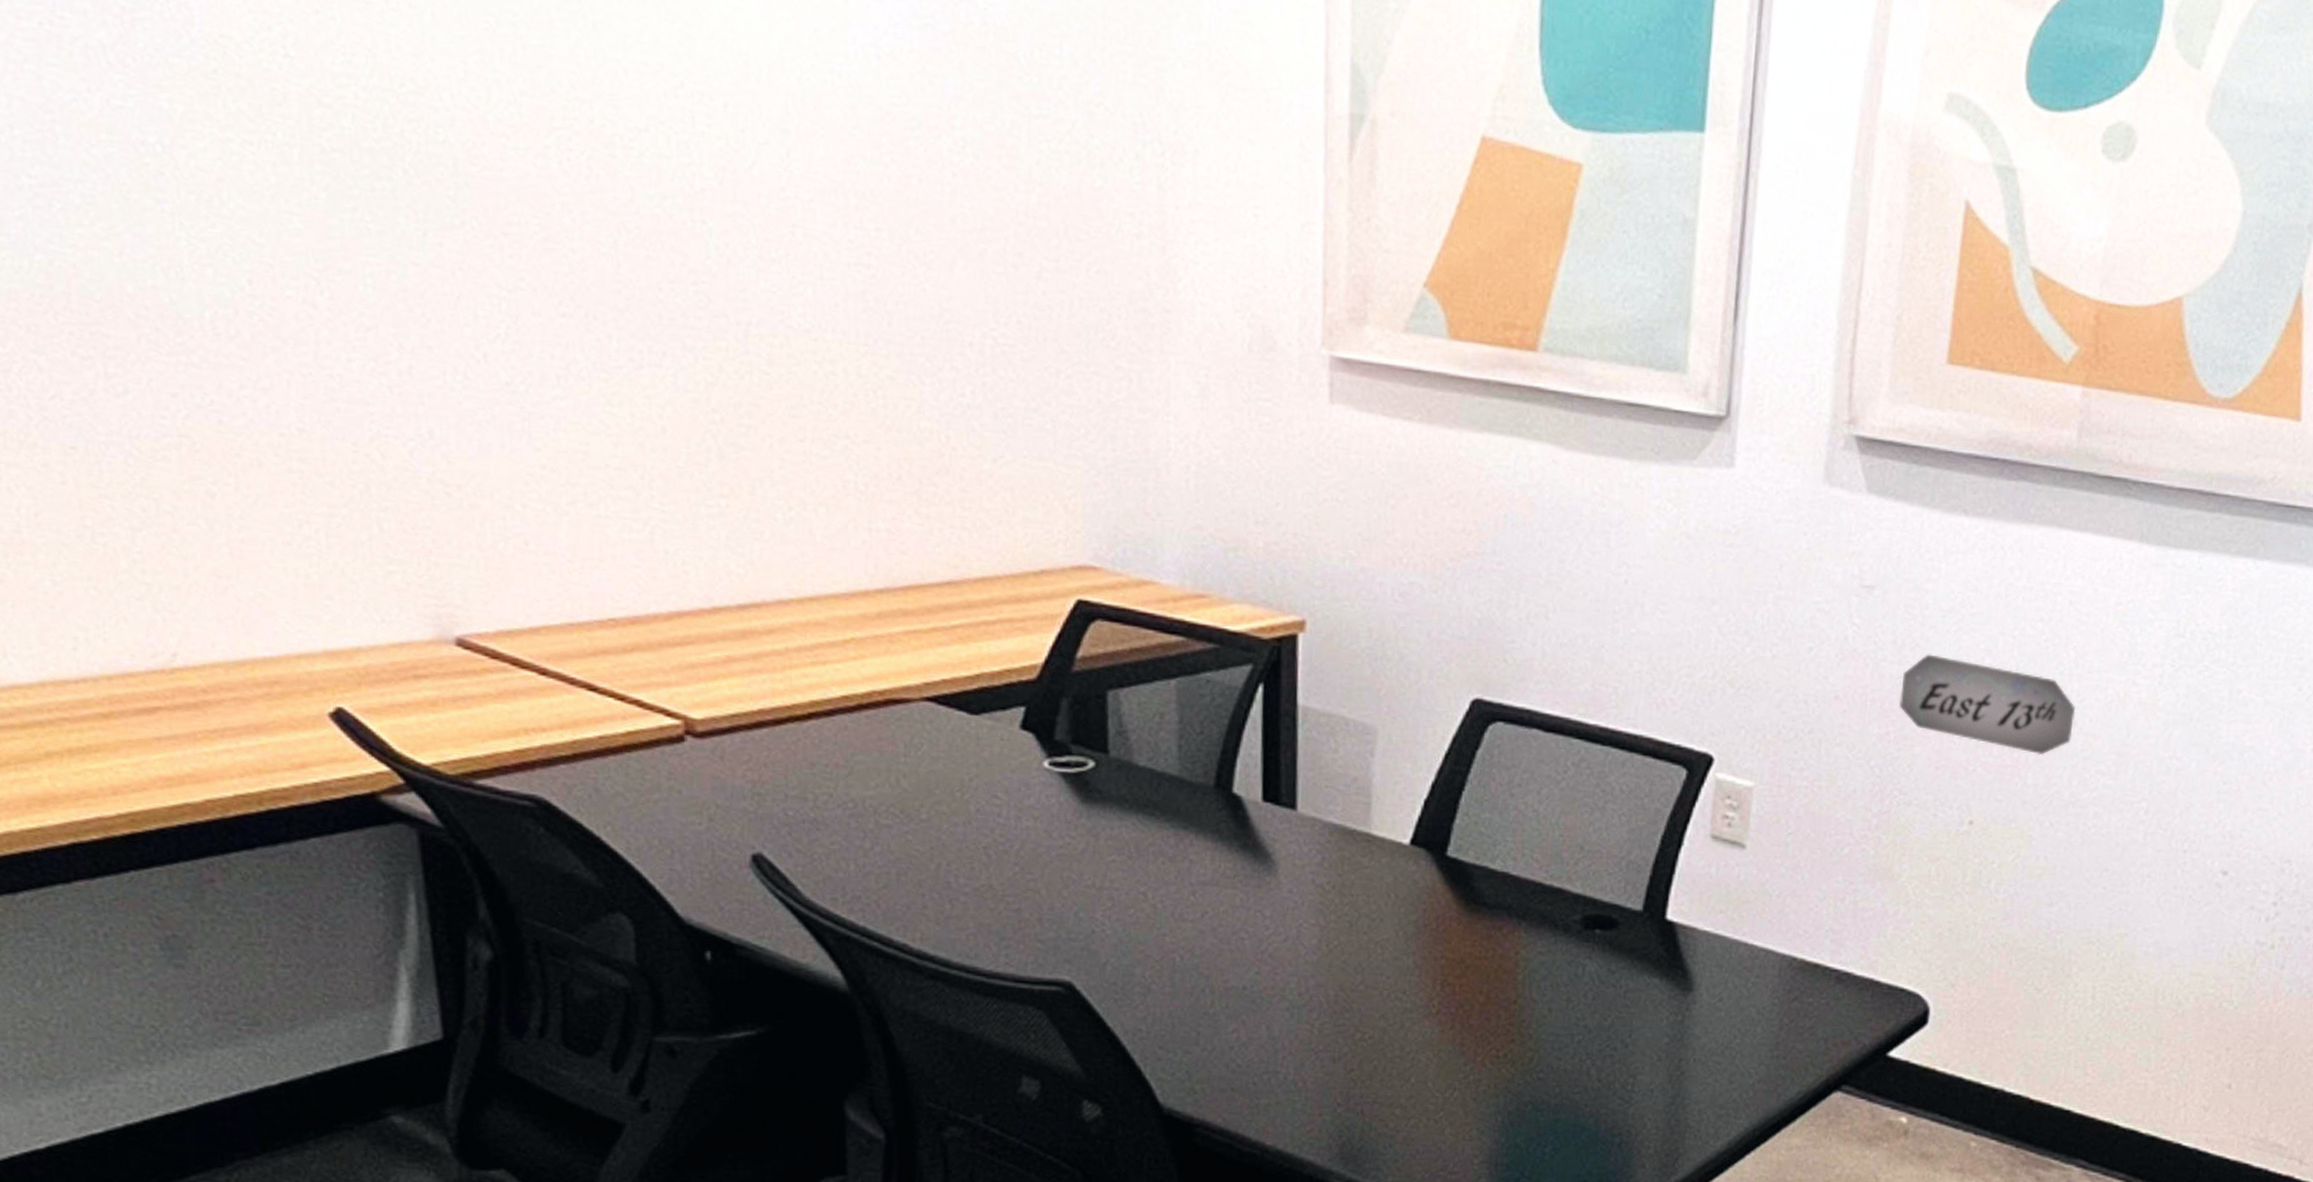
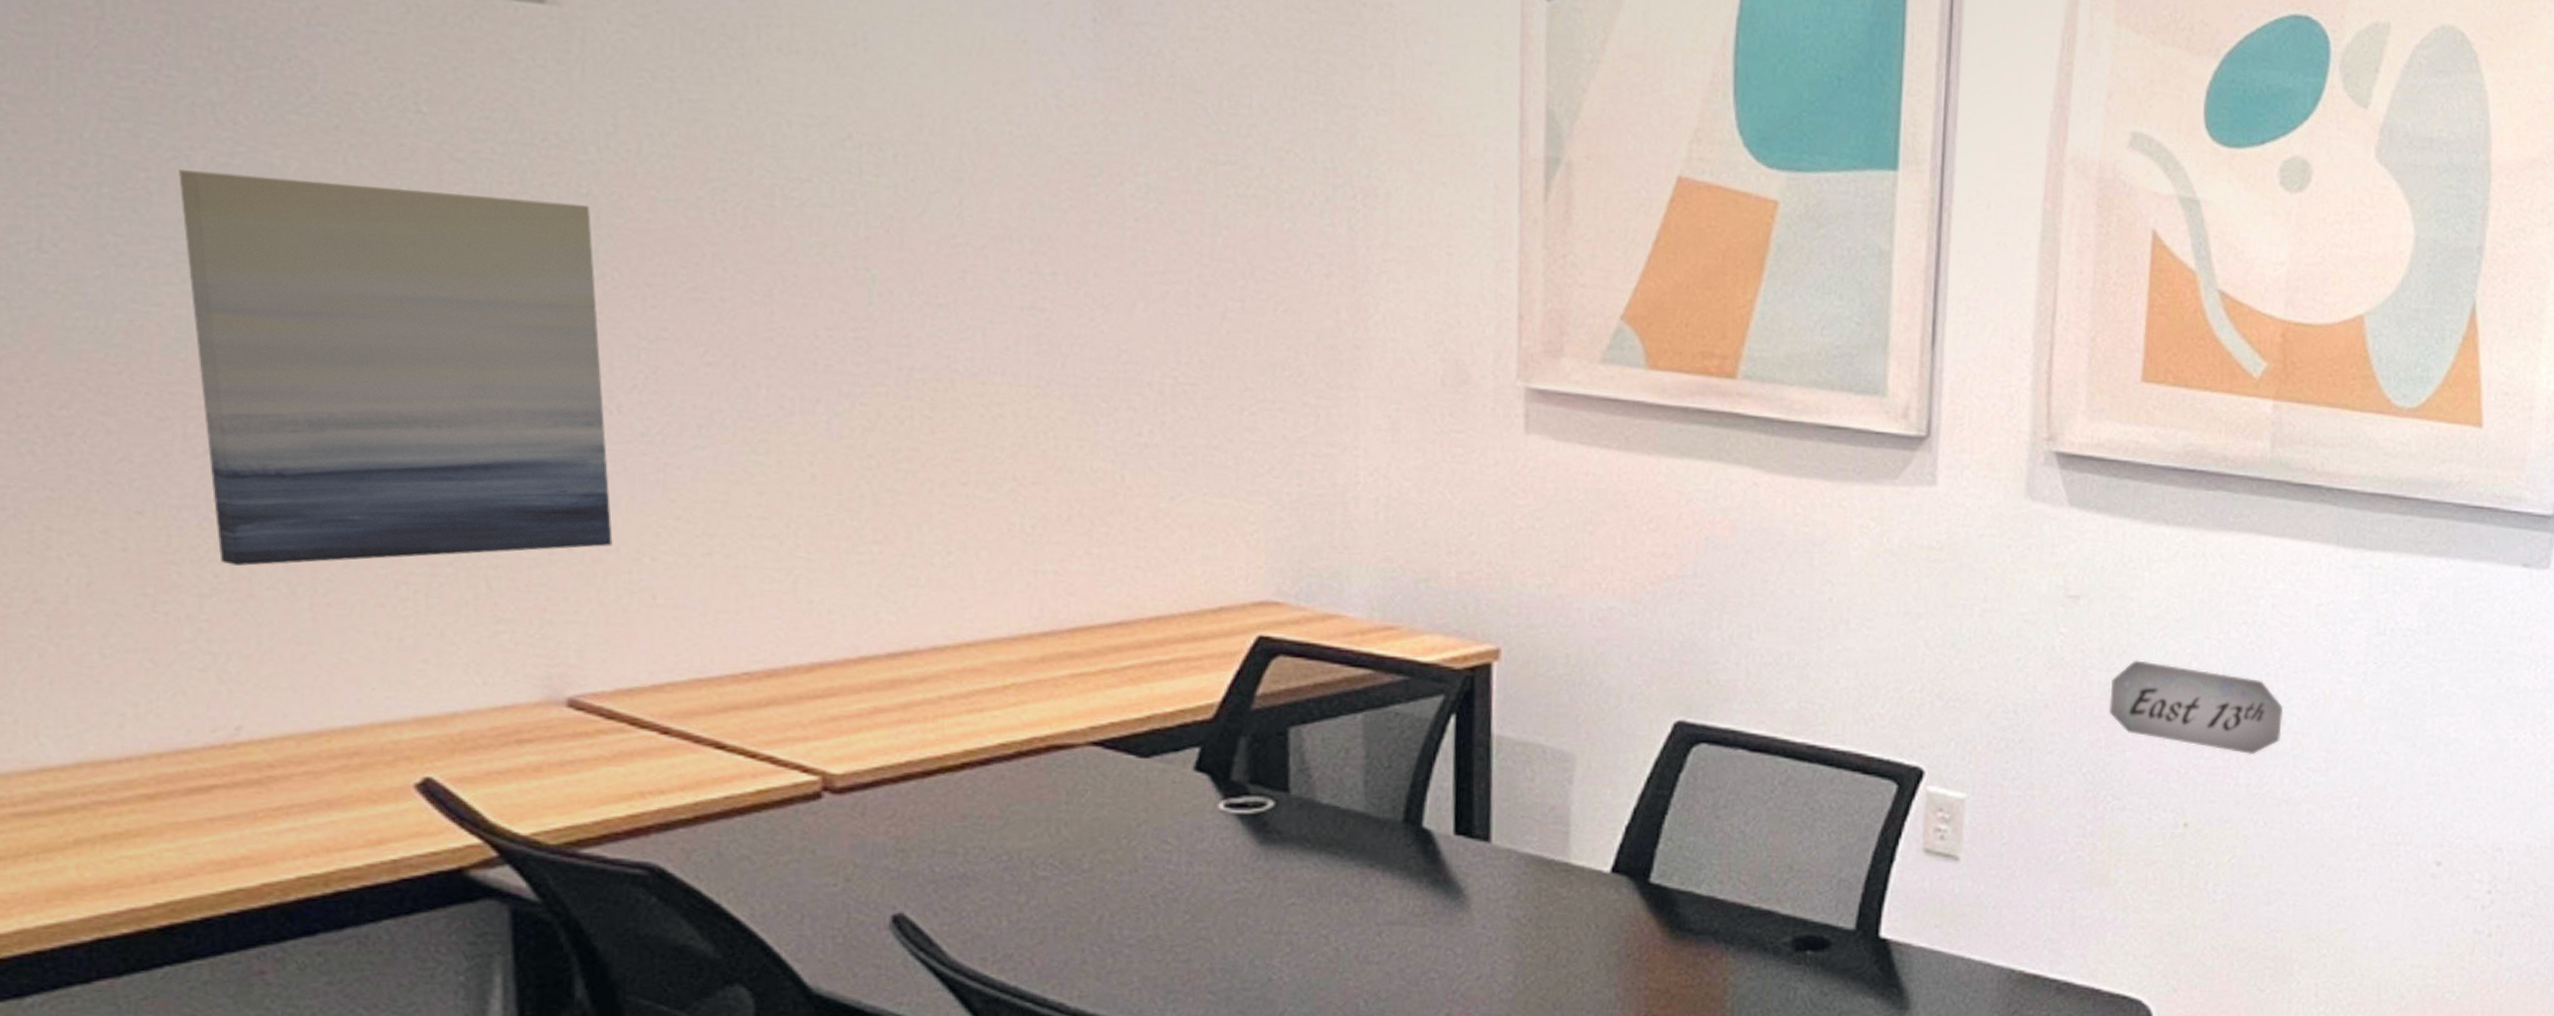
wall art: none [79,112,487,502] -> present [179,170,613,566]

